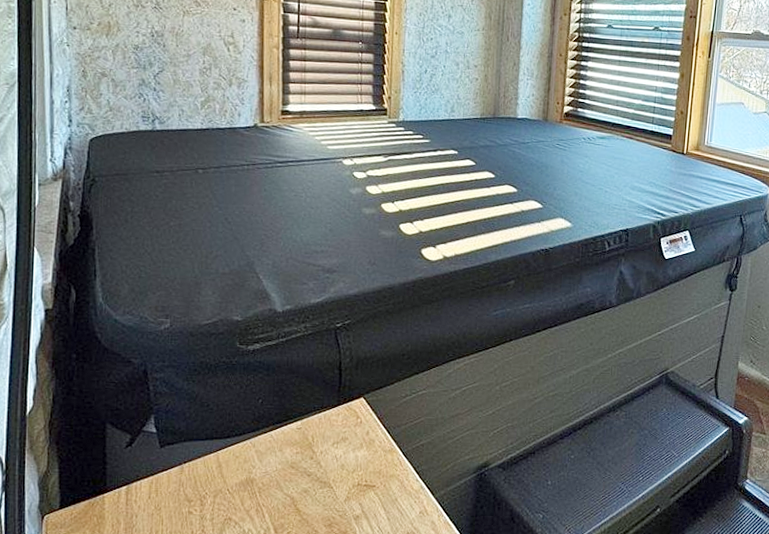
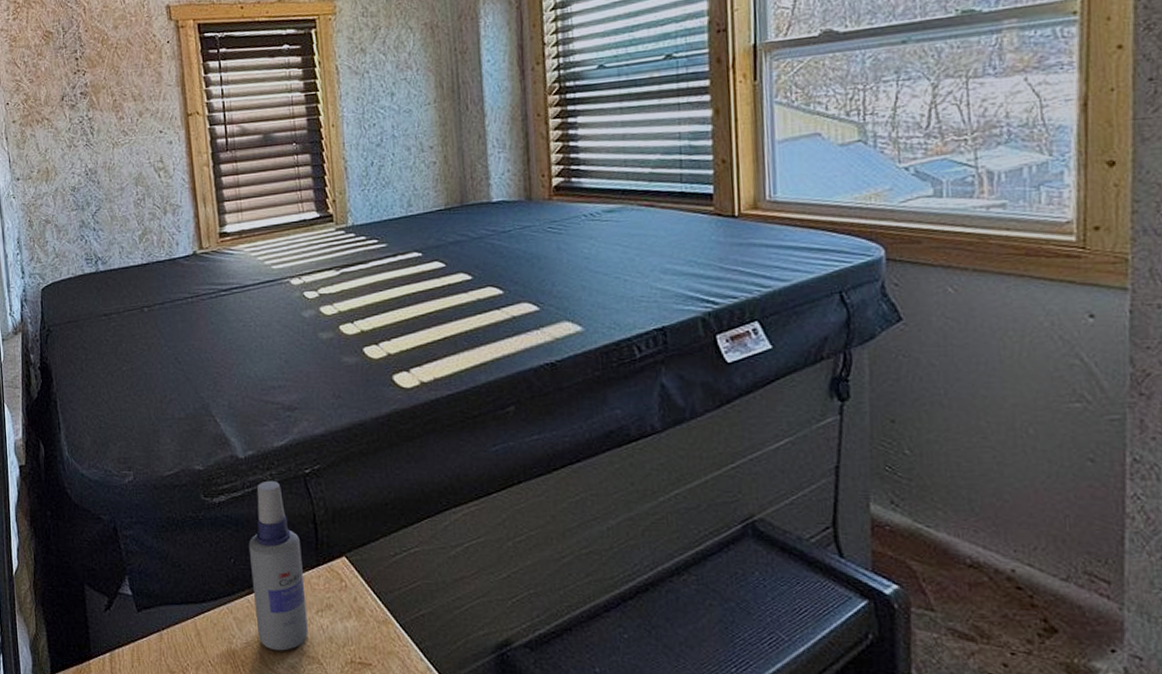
spray bottle: none [276,332,326,478] -> present [248,480,308,651]

